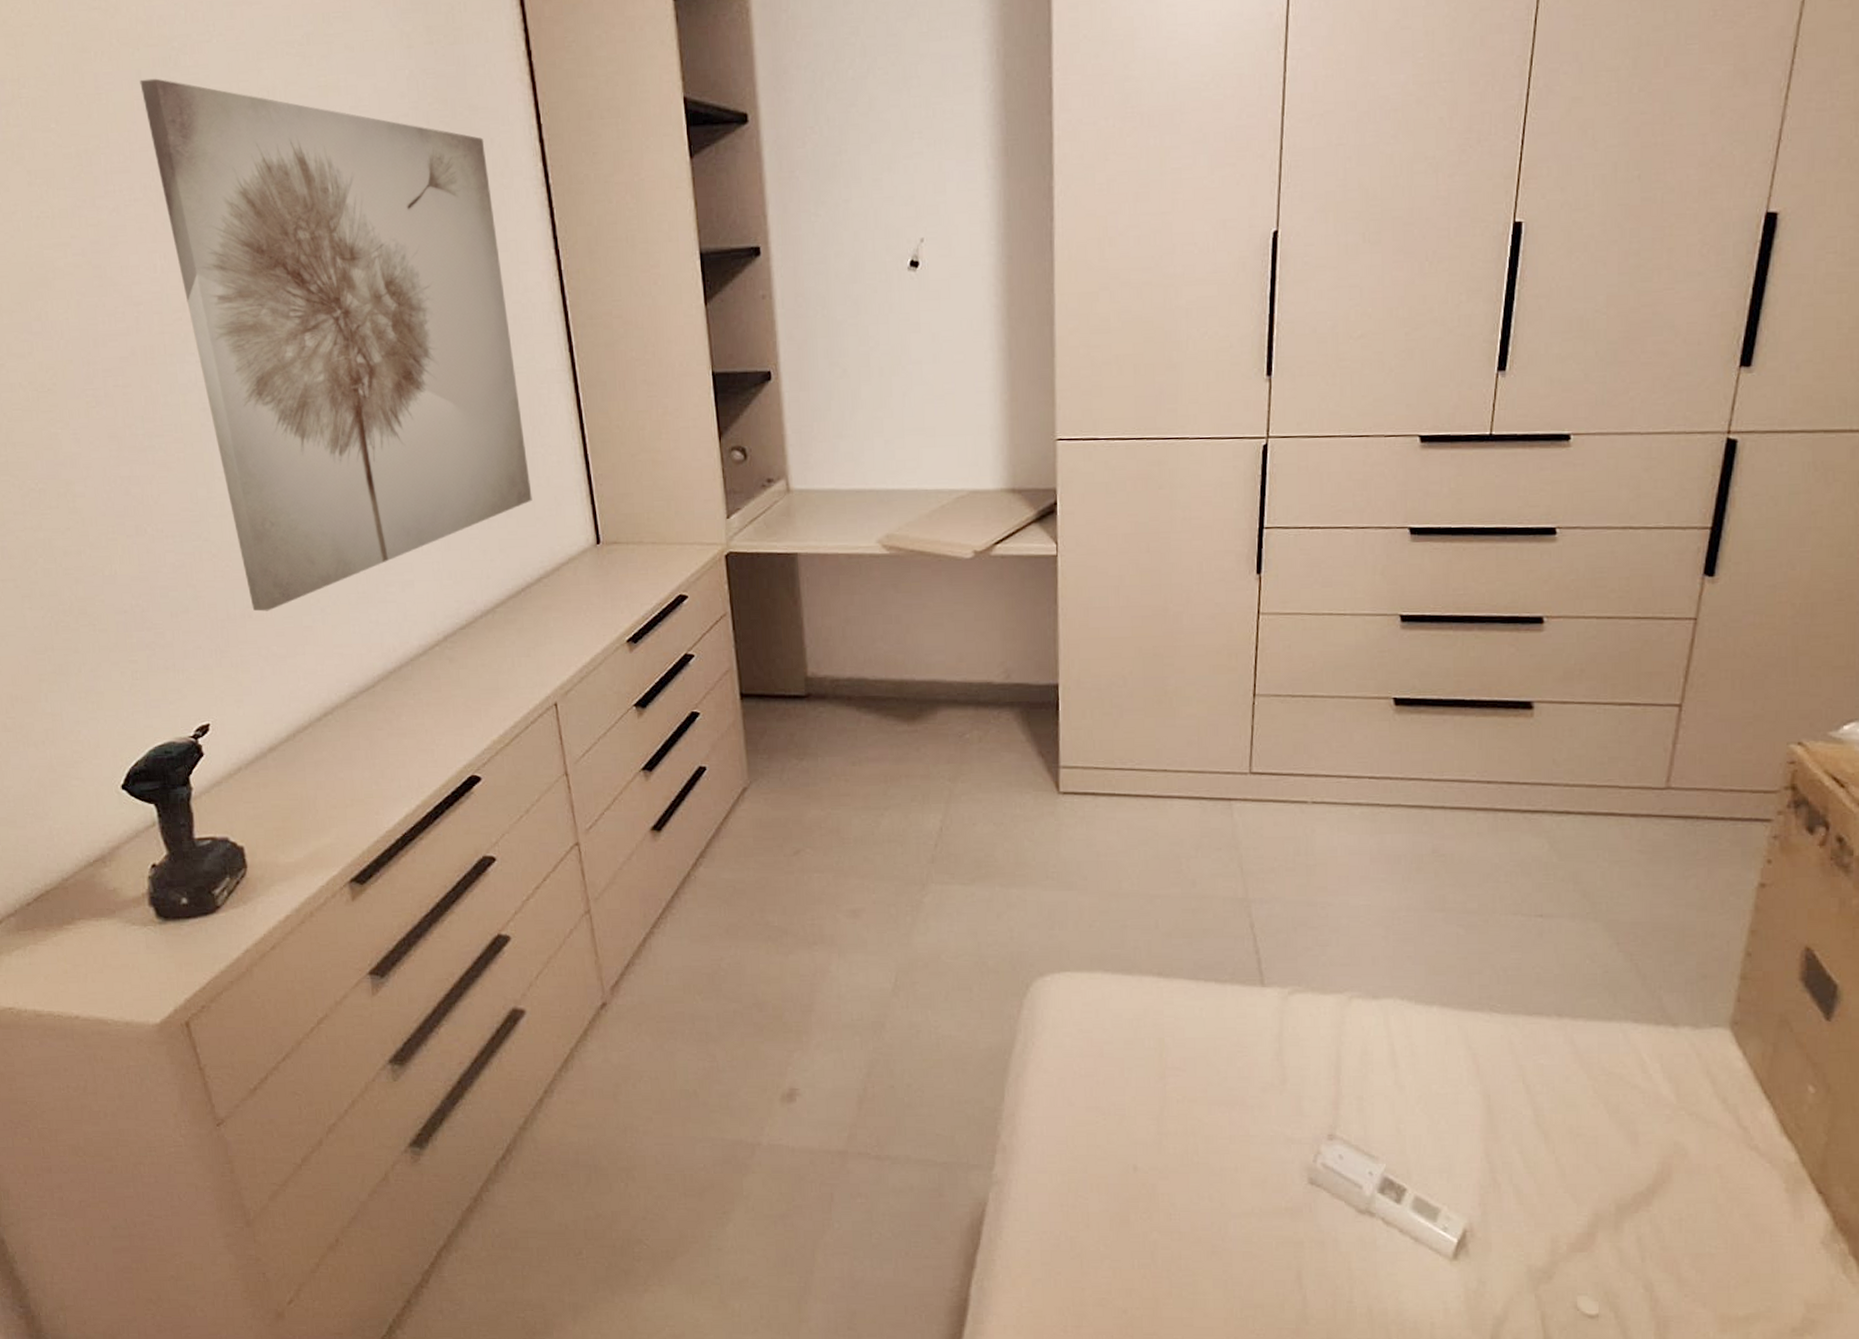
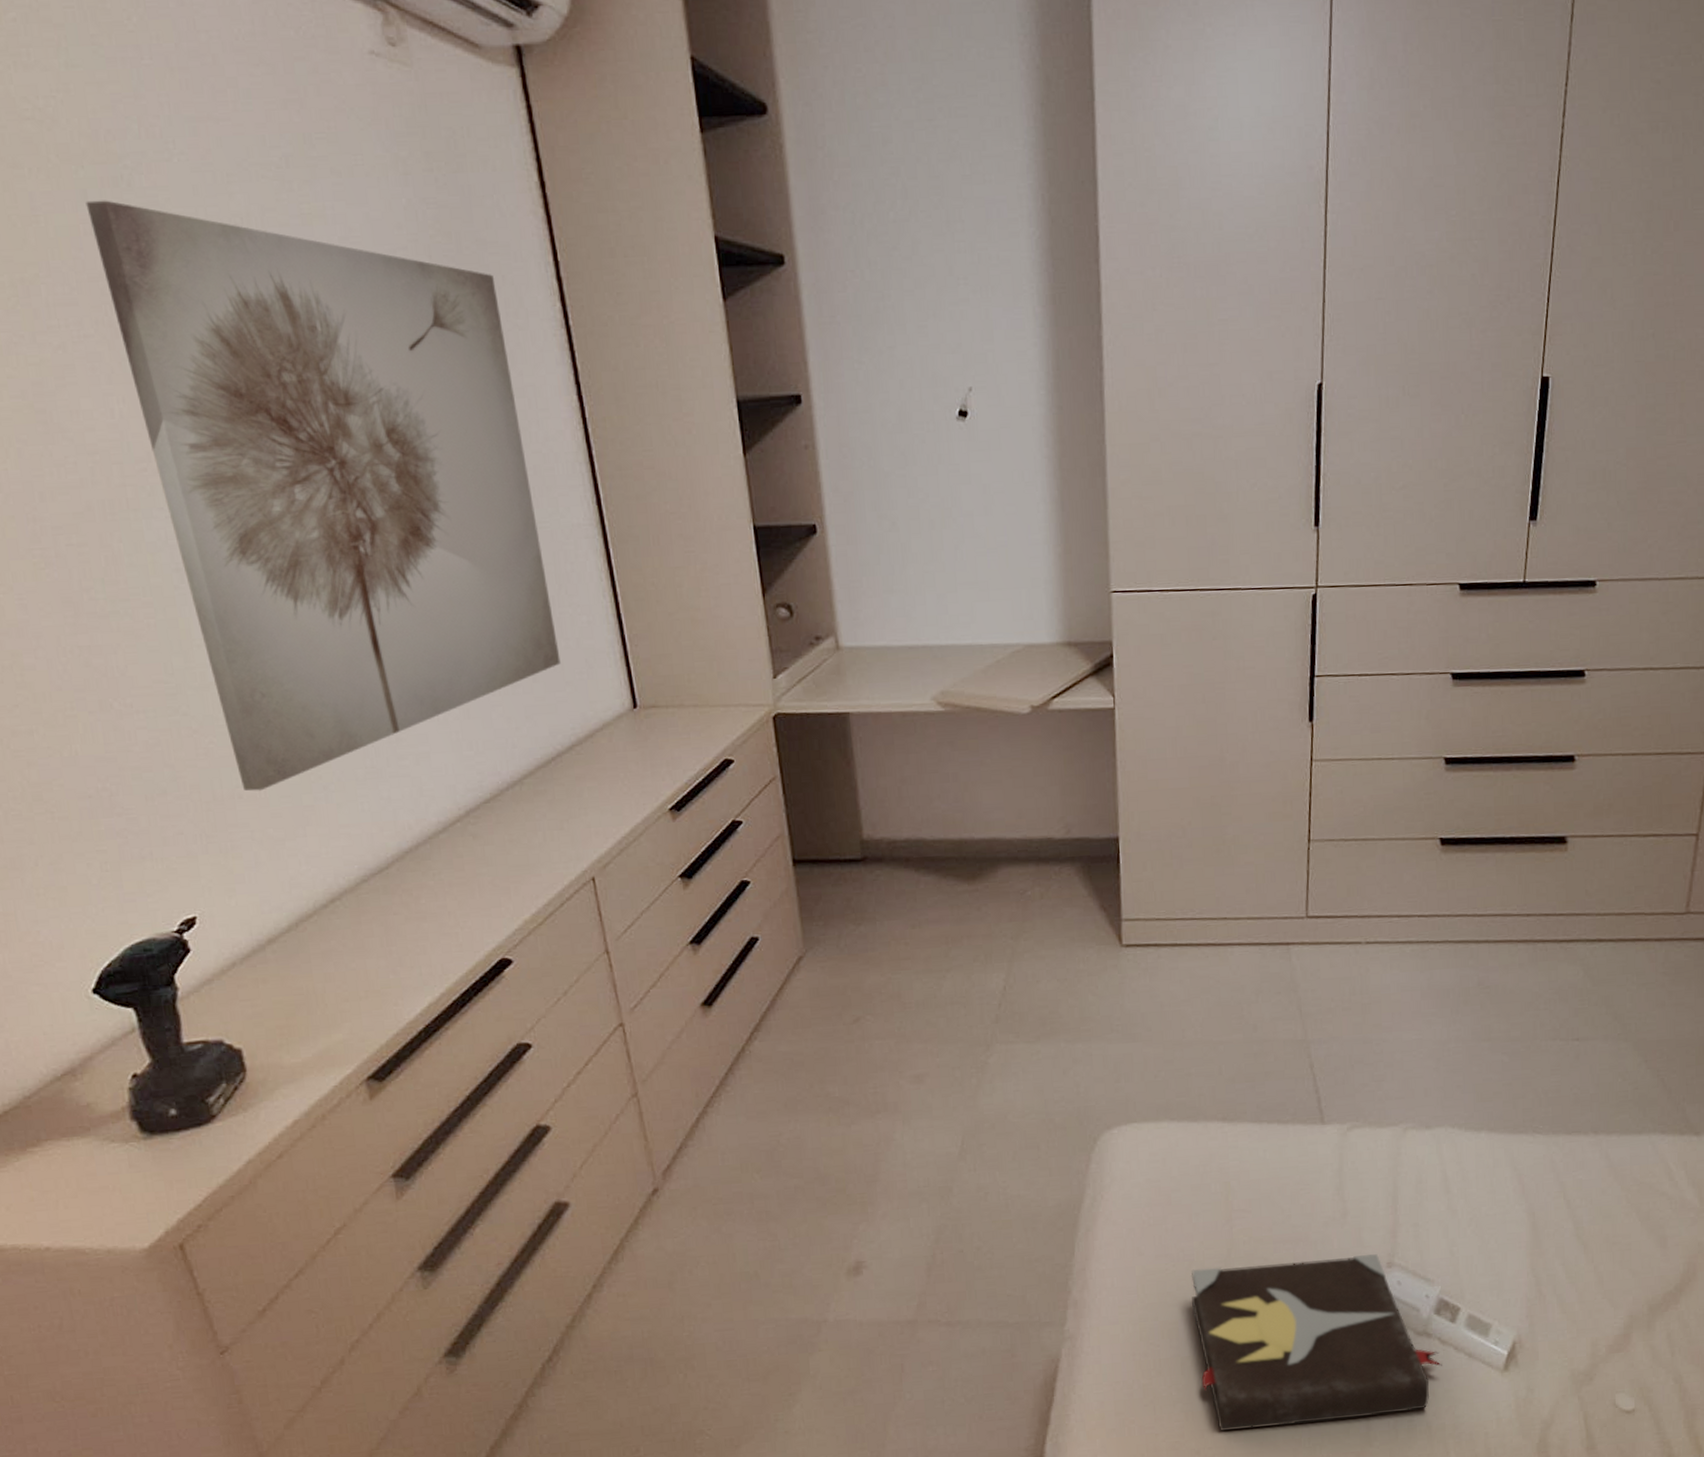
hardback book: none [1121,1124,1386,1294] -> present [1191,1254,1442,1431]

